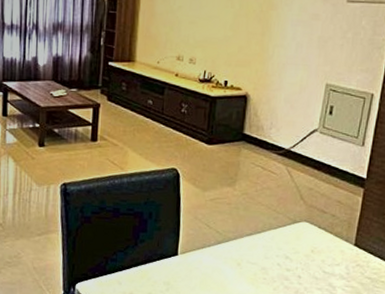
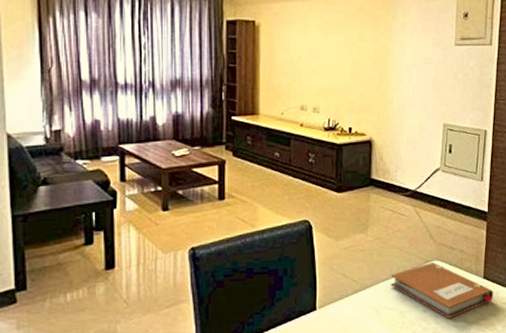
notebook: none [255,223,365,281] -> present [390,262,494,319]

